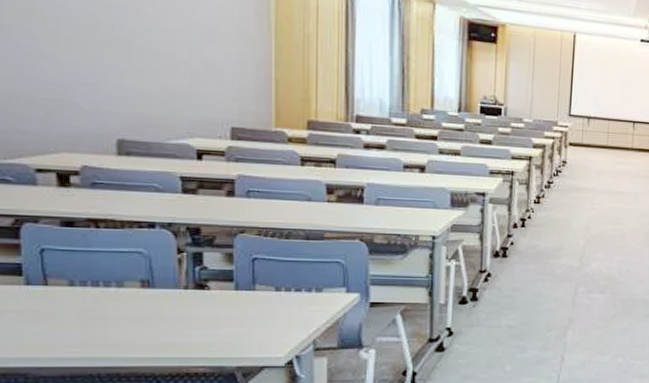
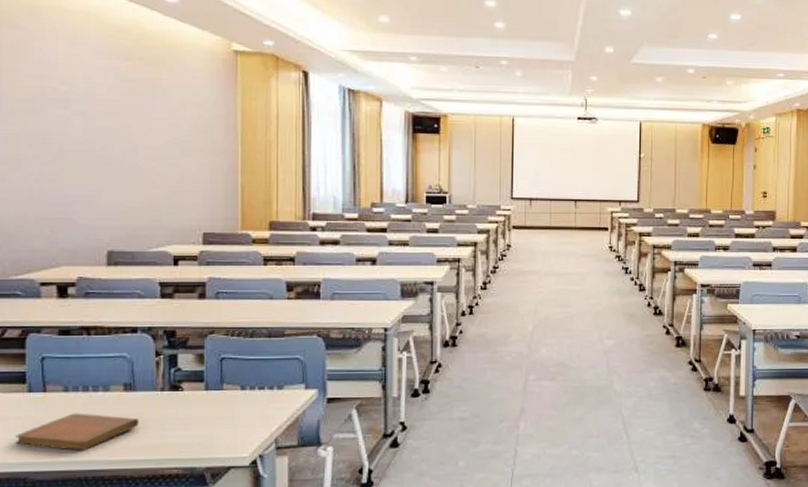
notebook: none [12,308,159,348] -> present [15,413,139,452]

